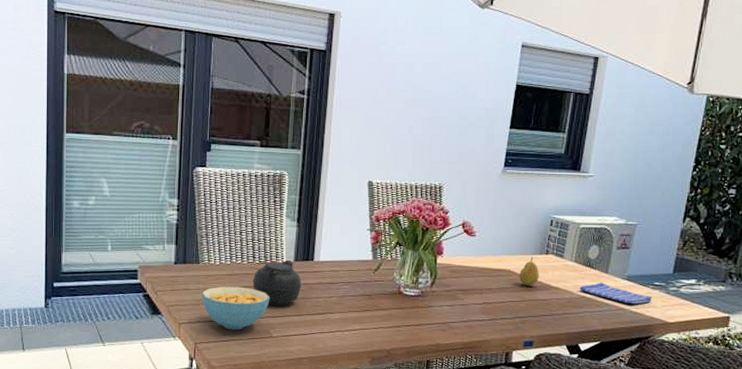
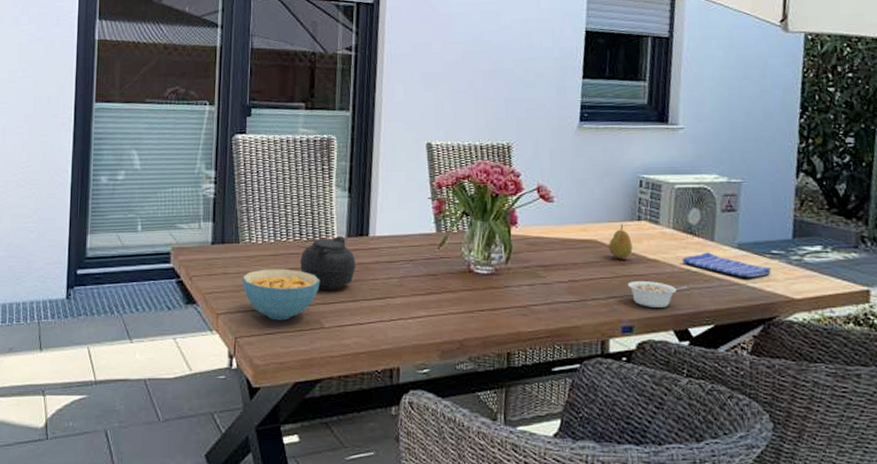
legume: none [531,305,581,327] -> present [627,281,687,307]

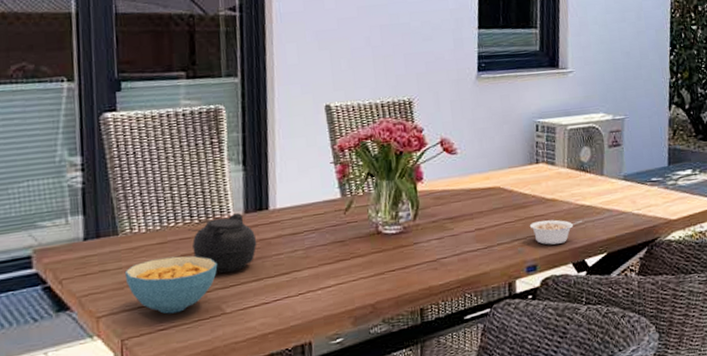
fruit: present [609,223,633,260] -> none [511,168,533,203]
dish towel: present [682,252,772,278] -> none [576,186,653,206]

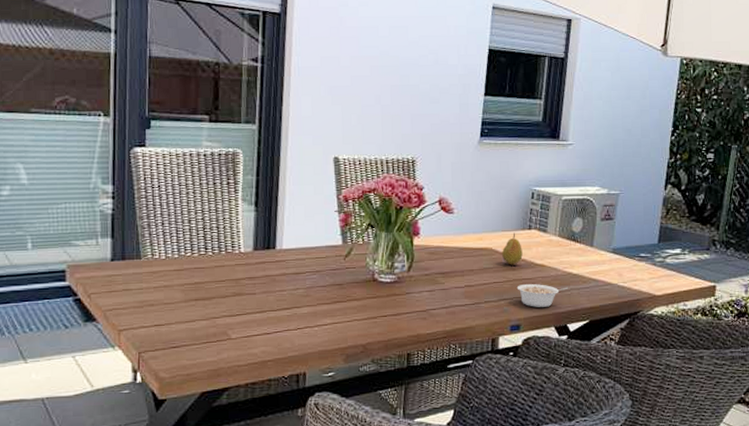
cereal bowl: present [124,255,218,314] -> none [144,283,227,334]
teapot: present [189,213,257,273] -> none [203,250,263,303]
fruit: none [511,168,533,203] -> present [502,232,523,266]

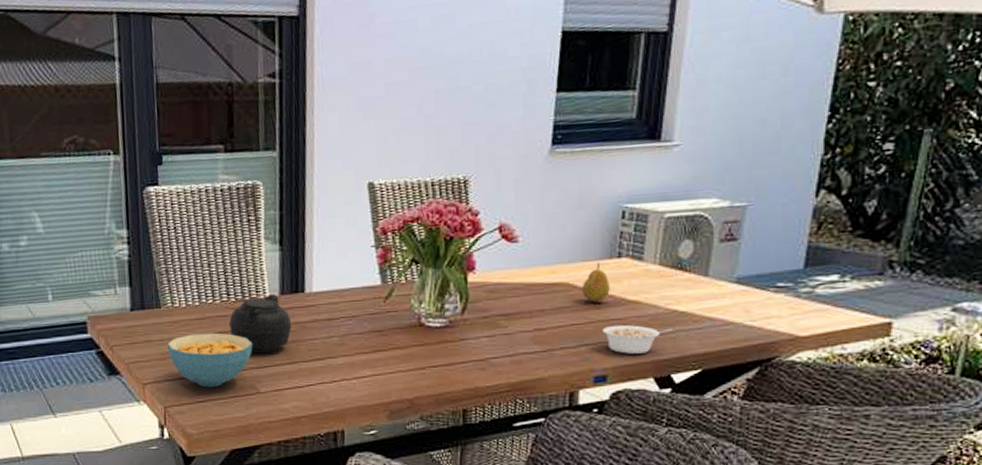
cereal bowl: none [144,283,227,334] -> present [166,332,253,388]
teapot: none [203,250,263,303] -> present [226,294,292,354]

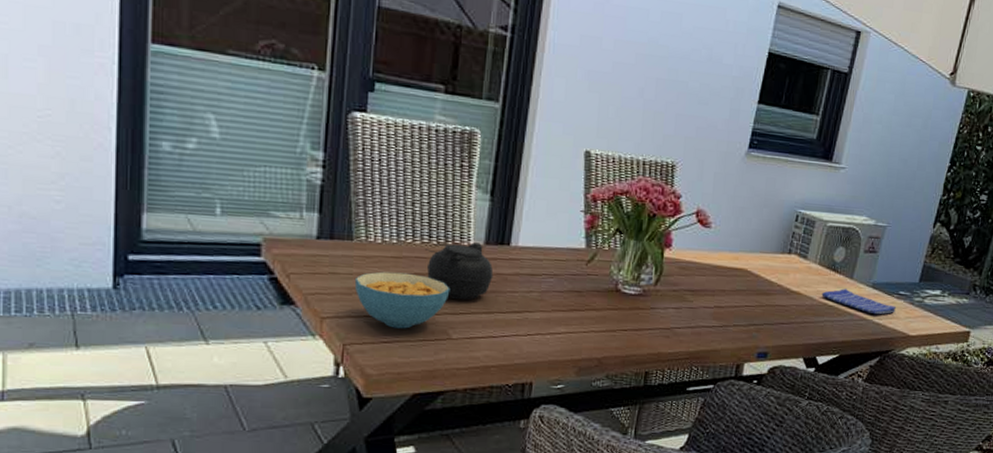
fruit: present [582,262,610,303] -> none [757,255,780,290]
legume: present [602,325,672,354] -> none [768,311,822,337]
dish towel: none [668,289,776,316] -> present [821,289,897,315]

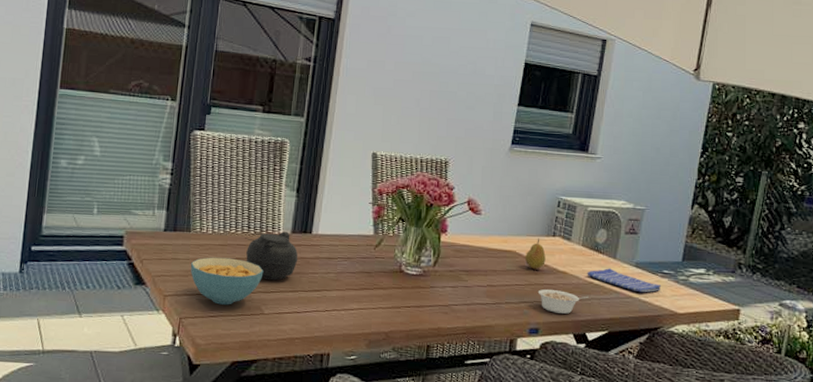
fruit: none [757,255,780,290] -> present [525,238,546,270]
legume: none [768,311,822,337] -> present [537,289,589,314]

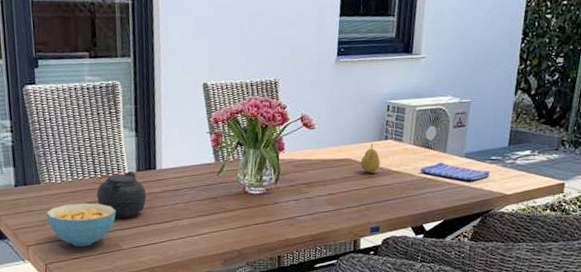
legume: present [537,289,589,314] -> none [375,189,423,211]

